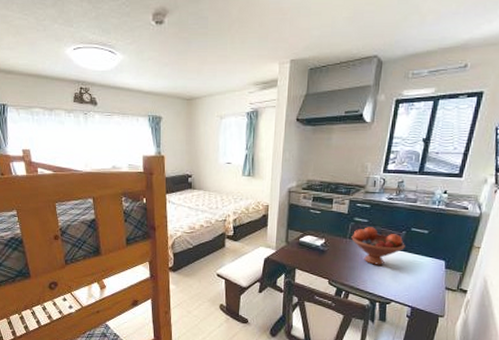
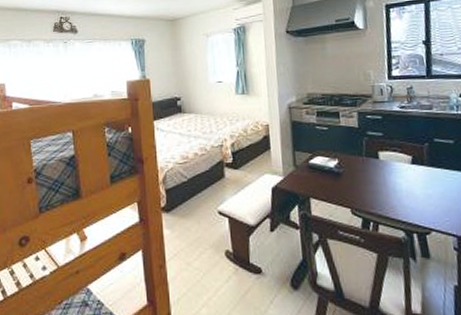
fruit bowl: present [351,227,405,265] -> none [368,141,432,186]

